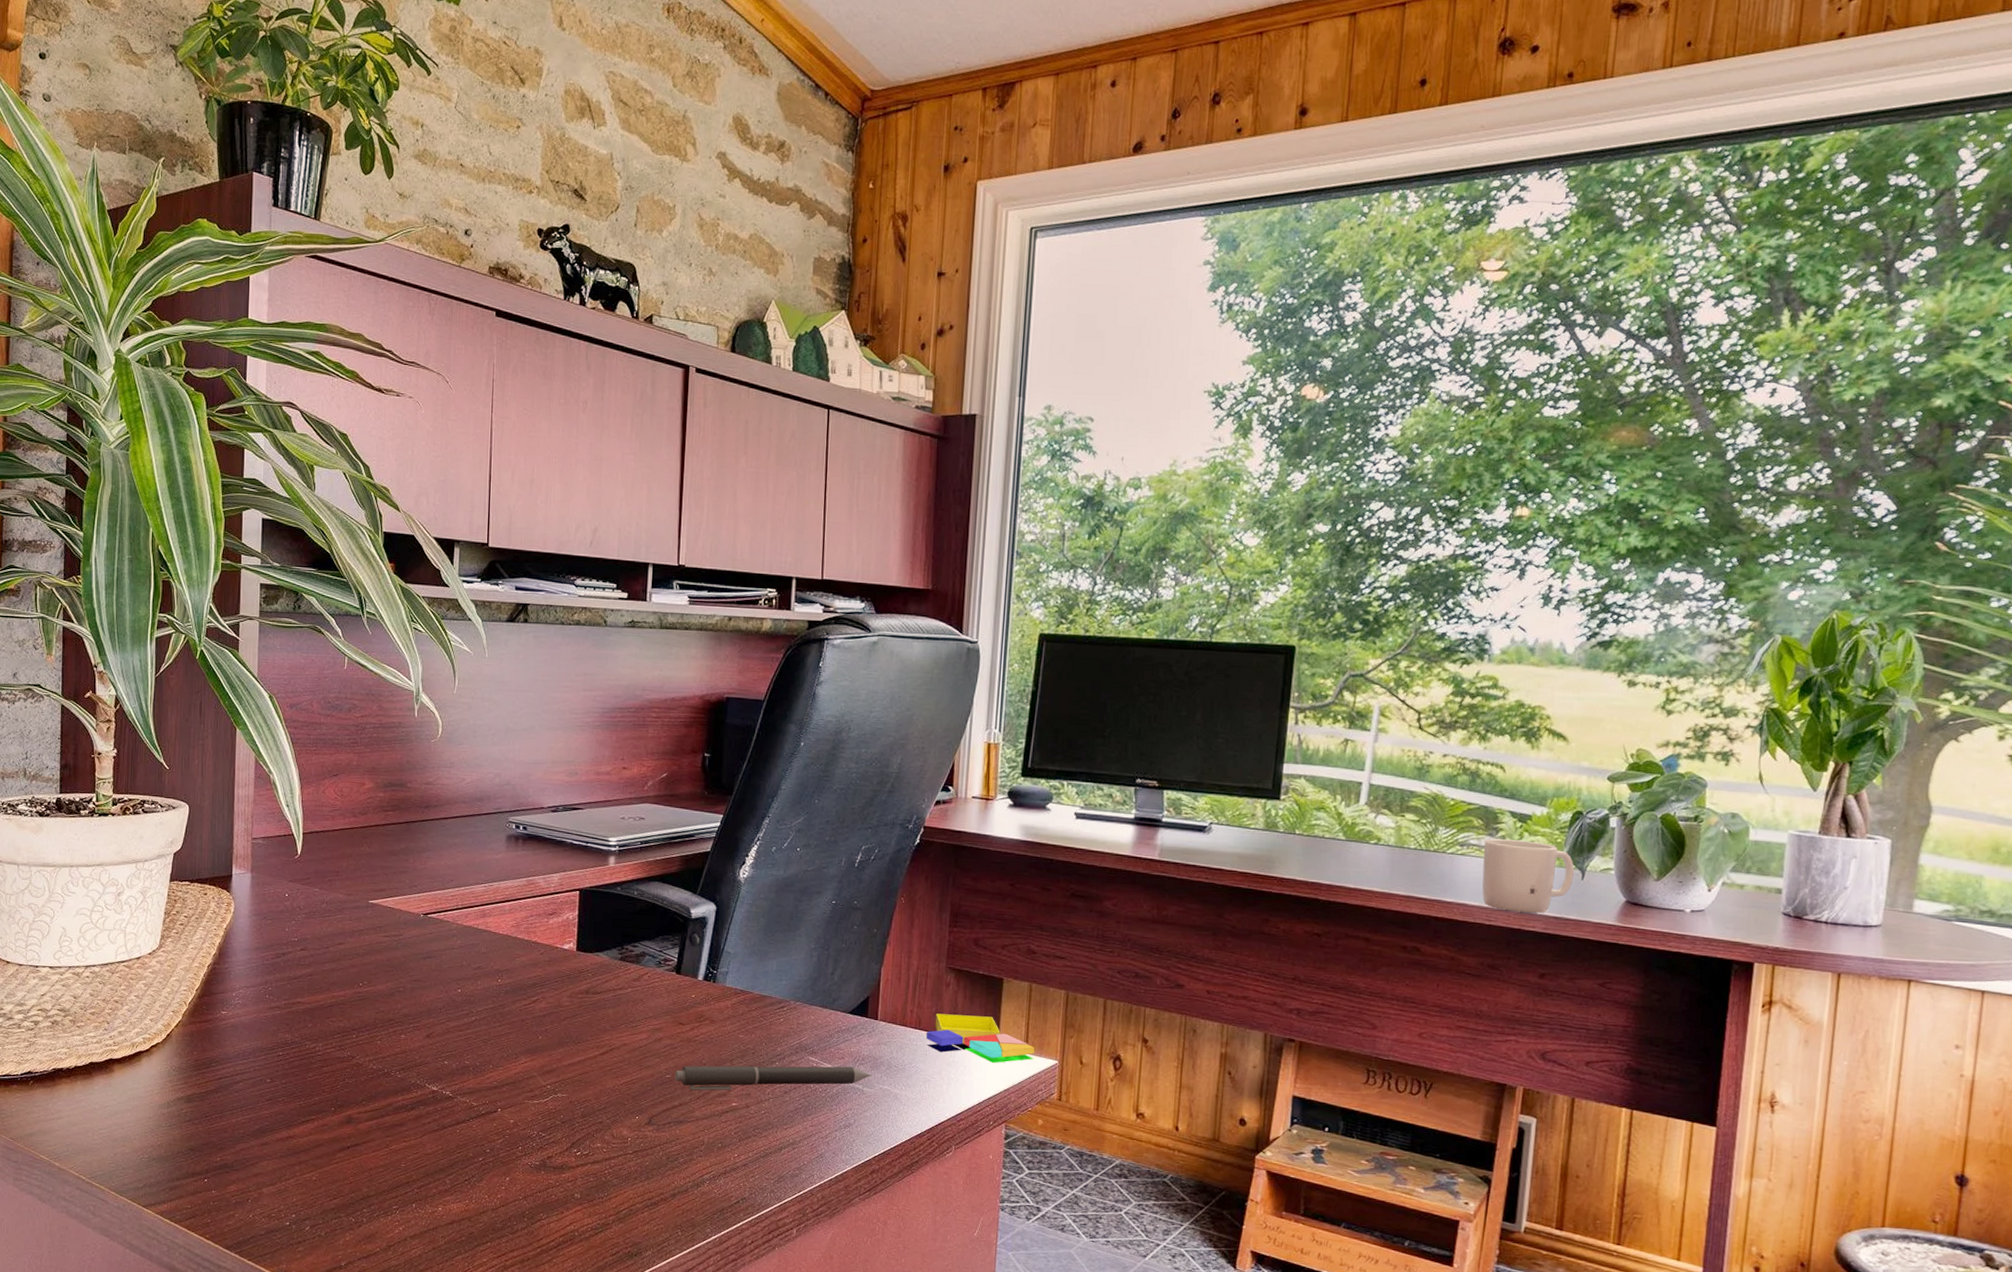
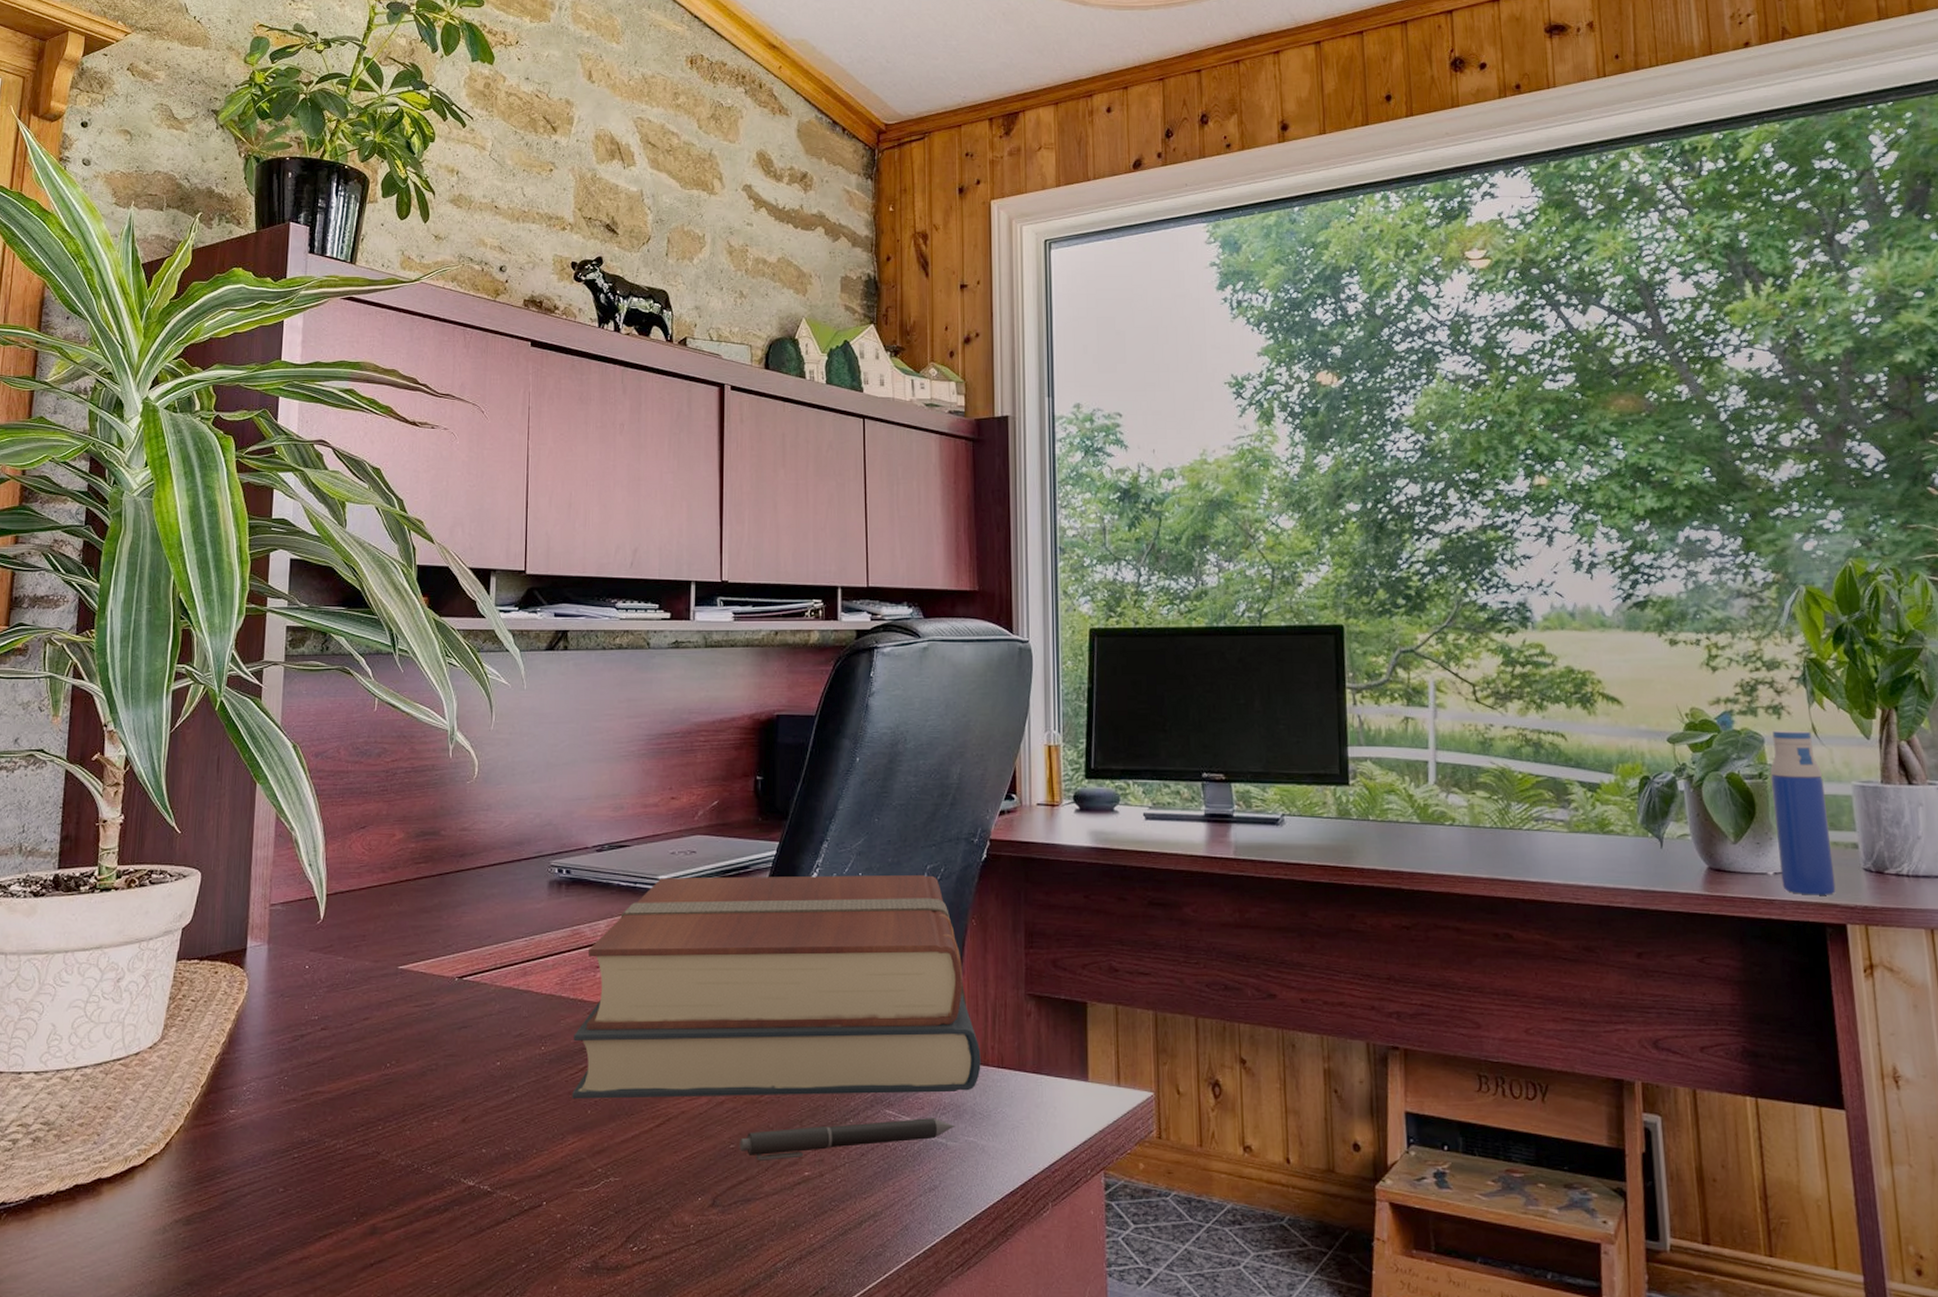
books: none [525,840,901,1047] -> present [572,875,981,1100]
sticky notes: present [926,1013,1035,1064] -> none [1011,1047,1128,1102]
mug: present [1482,838,1575,913] -> none [1558,811,1653,887]
water bottle: none [1697,776,1760,935] -> present [1770,730,1836,895]

